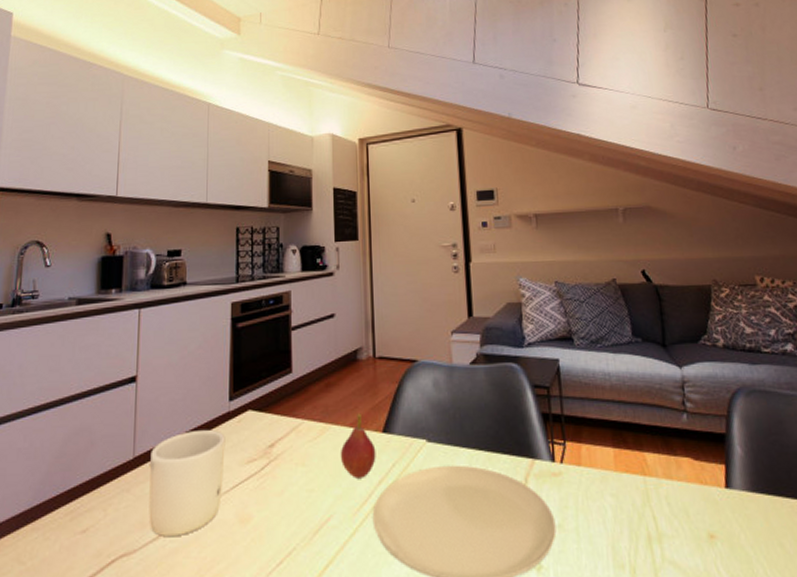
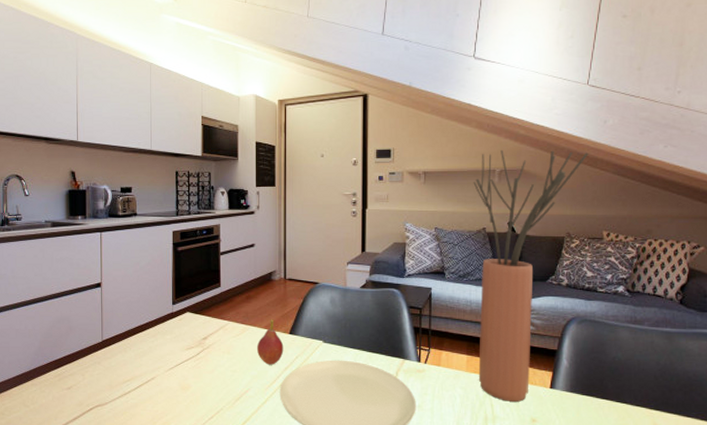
mug: present [149,429,225,536] -> none [115,324,170,395]
vase: none [594,182,722,511] -> present [473,150,589,402]

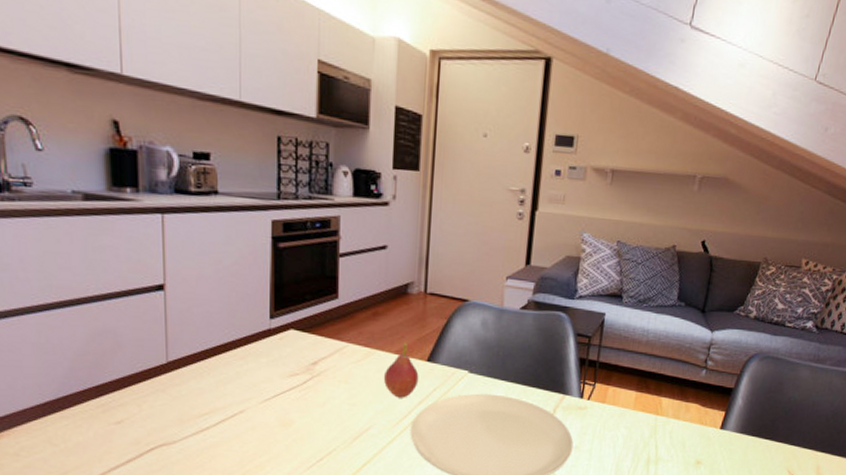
vase: present [473,150,589,402] -> none [645,152,802,443]

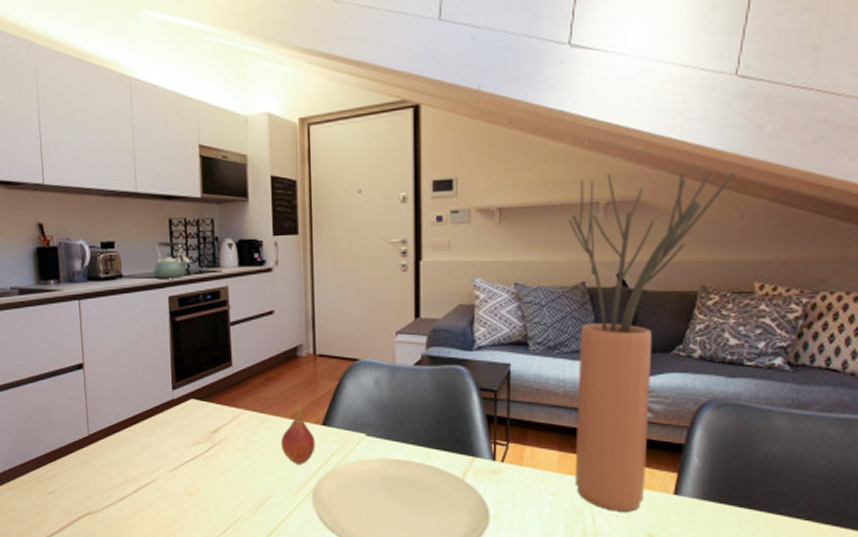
kettle: none [255,159,300,203] -> present [153,241,191,280]
vase: none [645,152,802,443] -> present [568,171,735,512]

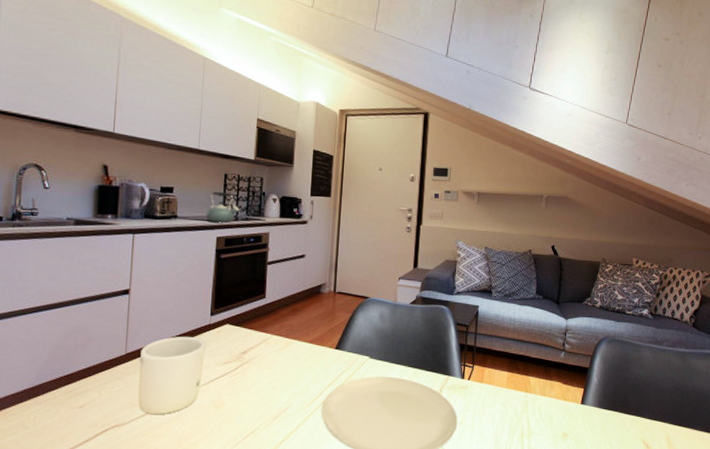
mug: none [103,414,172,502] -> present [138,336,206,414]
fruit: present [280,406,316,464] -> none [299,333,329,381]
vase: present [568,171,735,512] -> none [517,177,624,417]

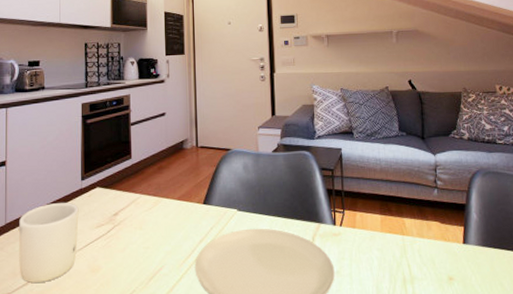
kettle: present [205,191,240,223] -> none [70,60,101,90]

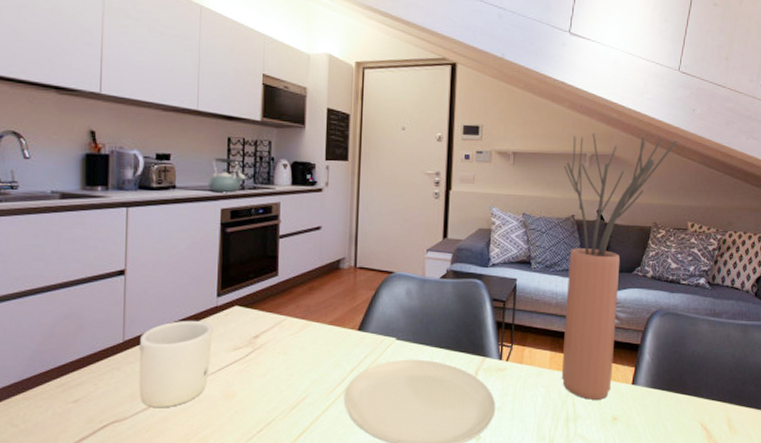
kettle: none [70,60,101,90] -> present [207,157,246,193]
vase: none [373,11,475,261] -> present [561,133,677,400]

